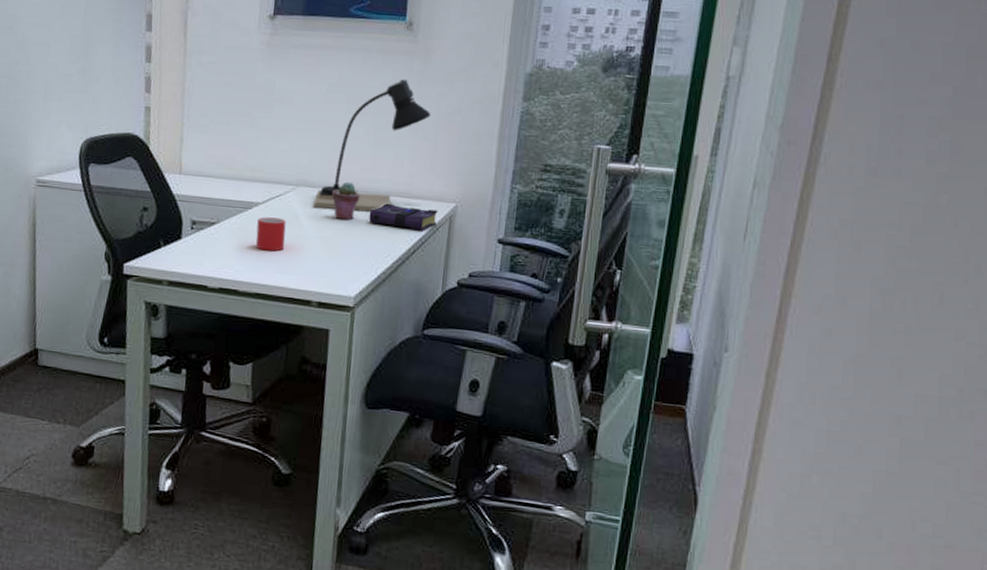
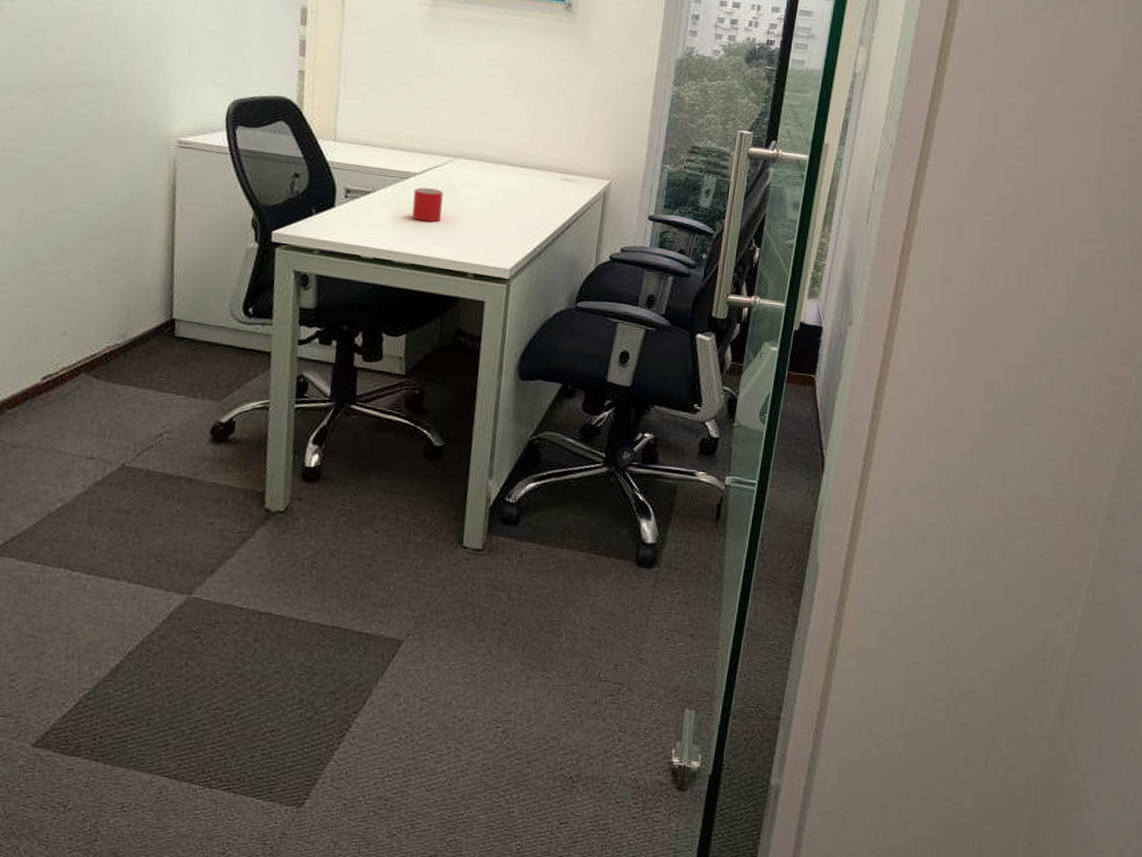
desk lamp: present [313,79,431,212] -> none [471,58,588,186]
potted succulent: present [331,182,361,220] -> none [489,155,518,193]
book: present [368,203,438,231] -> none [525,178,593,206]

